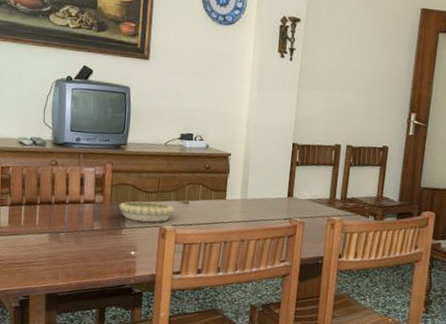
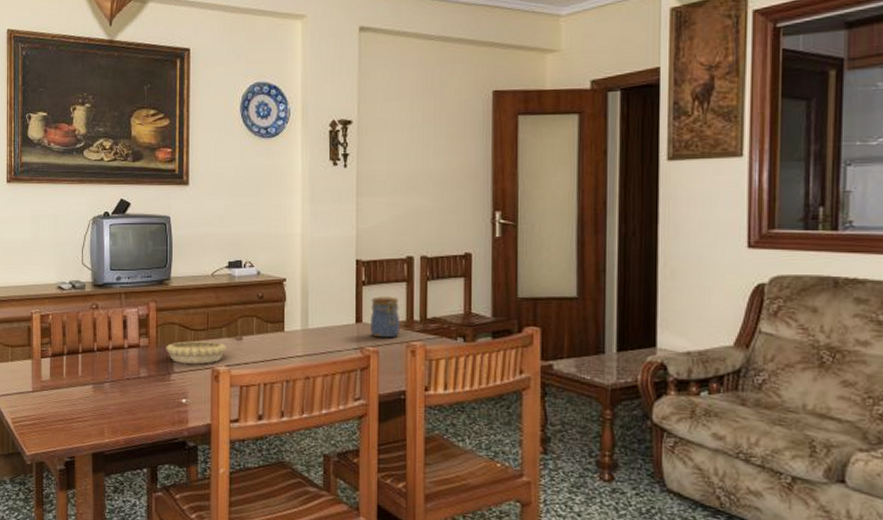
jar: none [299,176,325,212] -> present [371,296,399,338]

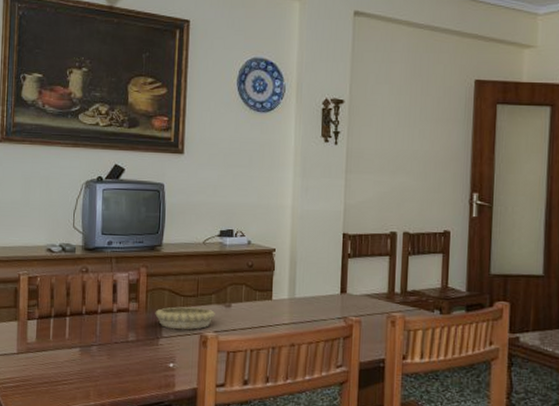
jar: present [371,296,399,338] -> none [354,269,382,309]

